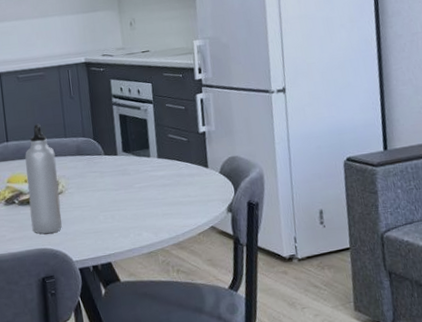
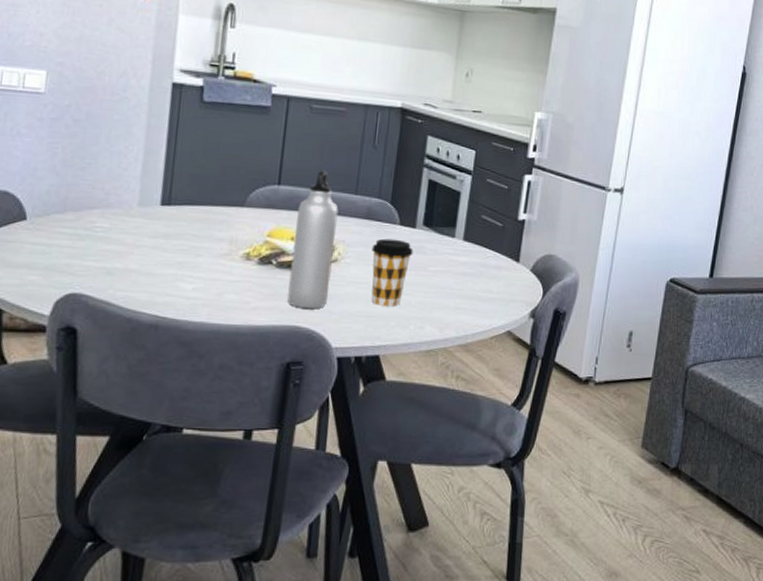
coffee cup: none [86,167,120,223] -> present [371,238,413,308]

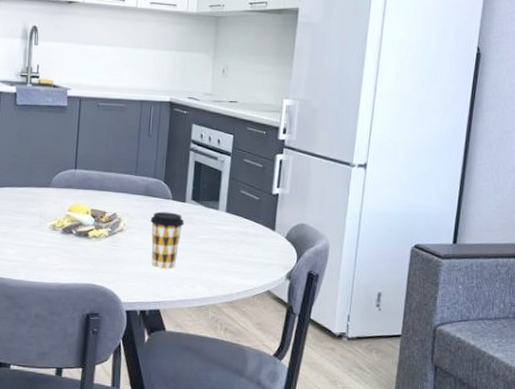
water bottle: present [287,170,339,310] -> none [85,156,123,271]

